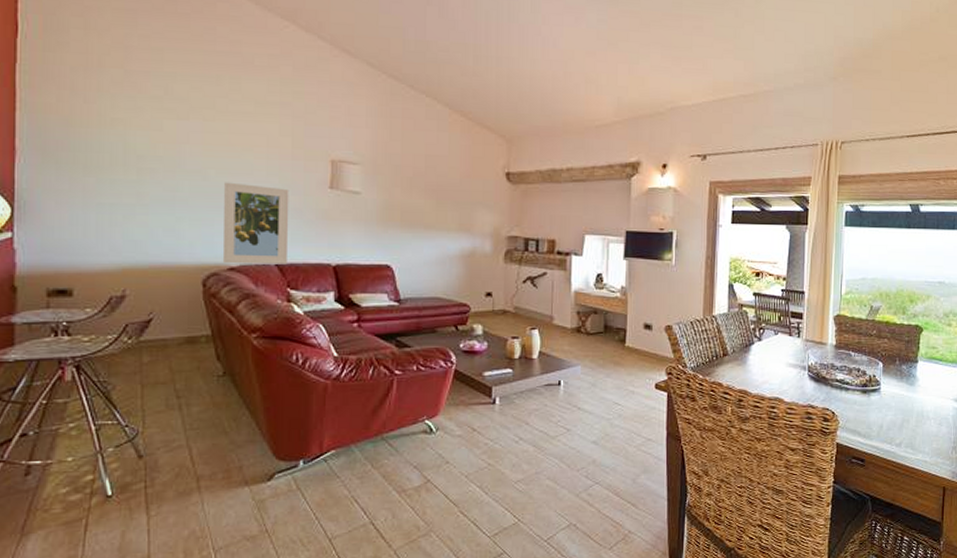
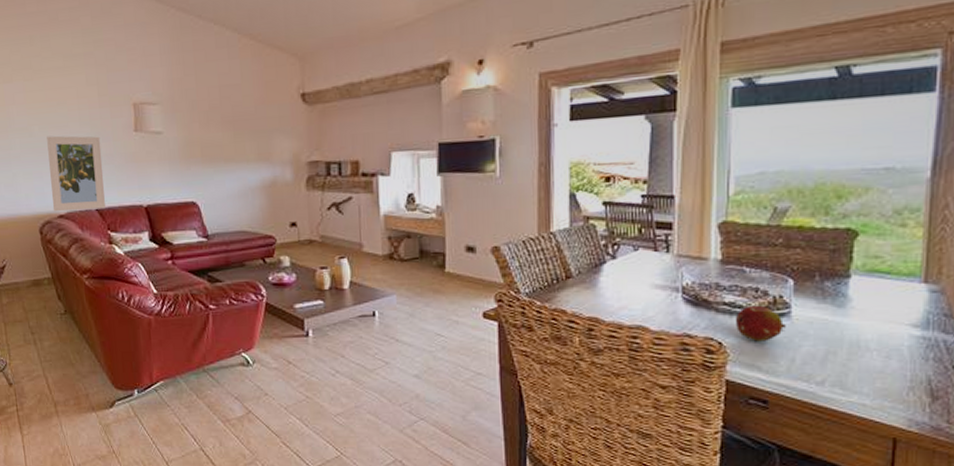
fruit: none [843,382,877,412] -> present [735,305,786,342]

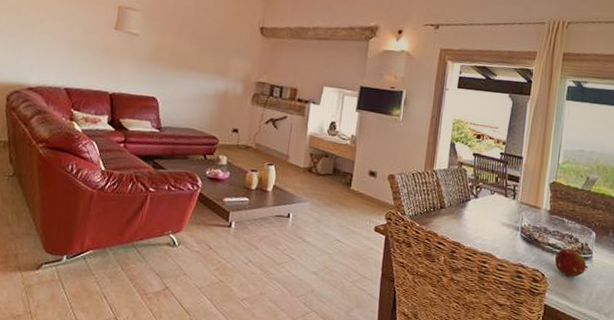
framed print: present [47,135,105,212] -> none [24,18,83,89]

